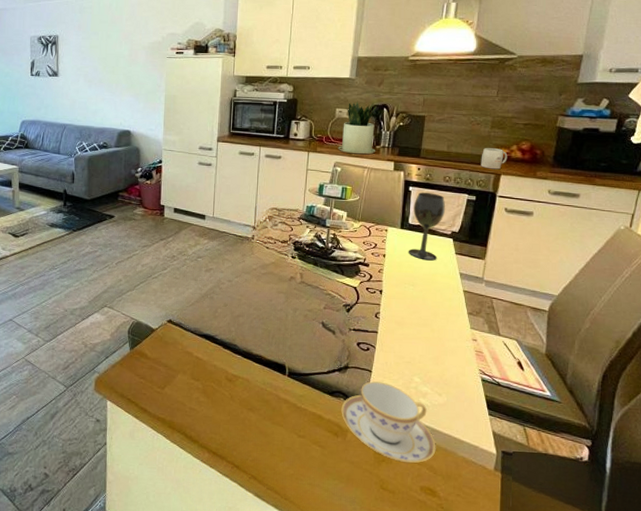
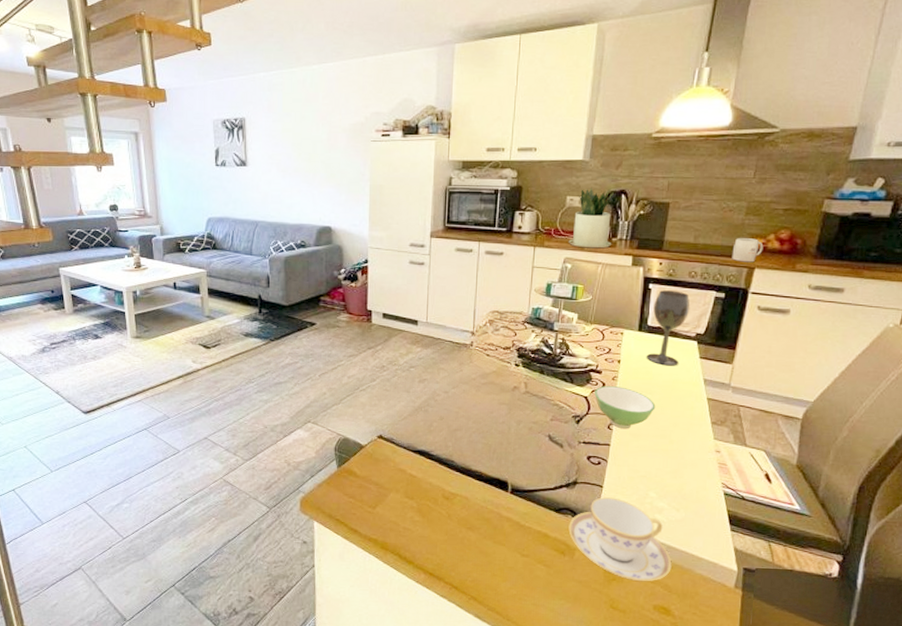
bowl: none [362,278,418,318] -> present [594,386,656,429]

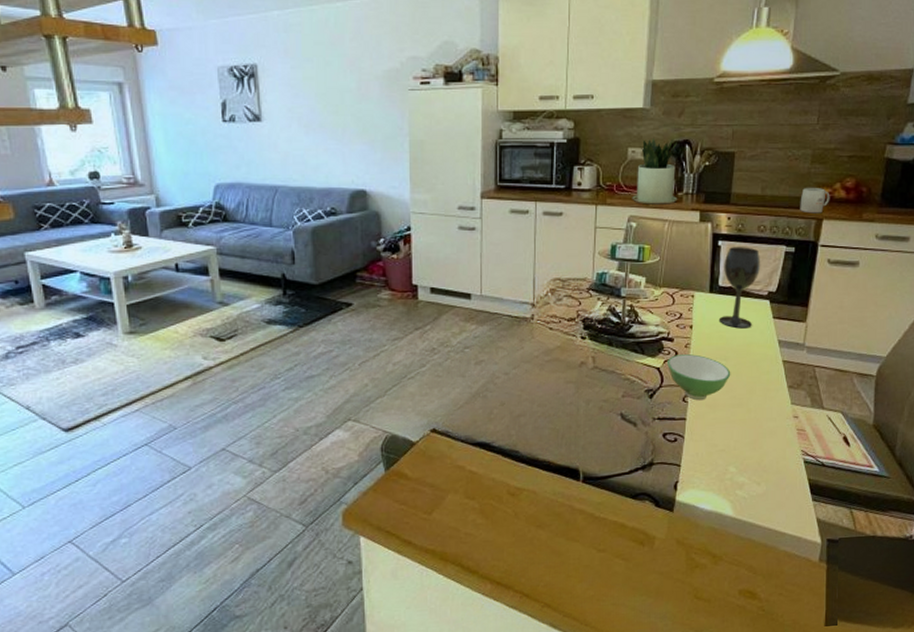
teacup: present [568,497,672,582] -> none [647,476,755,566]

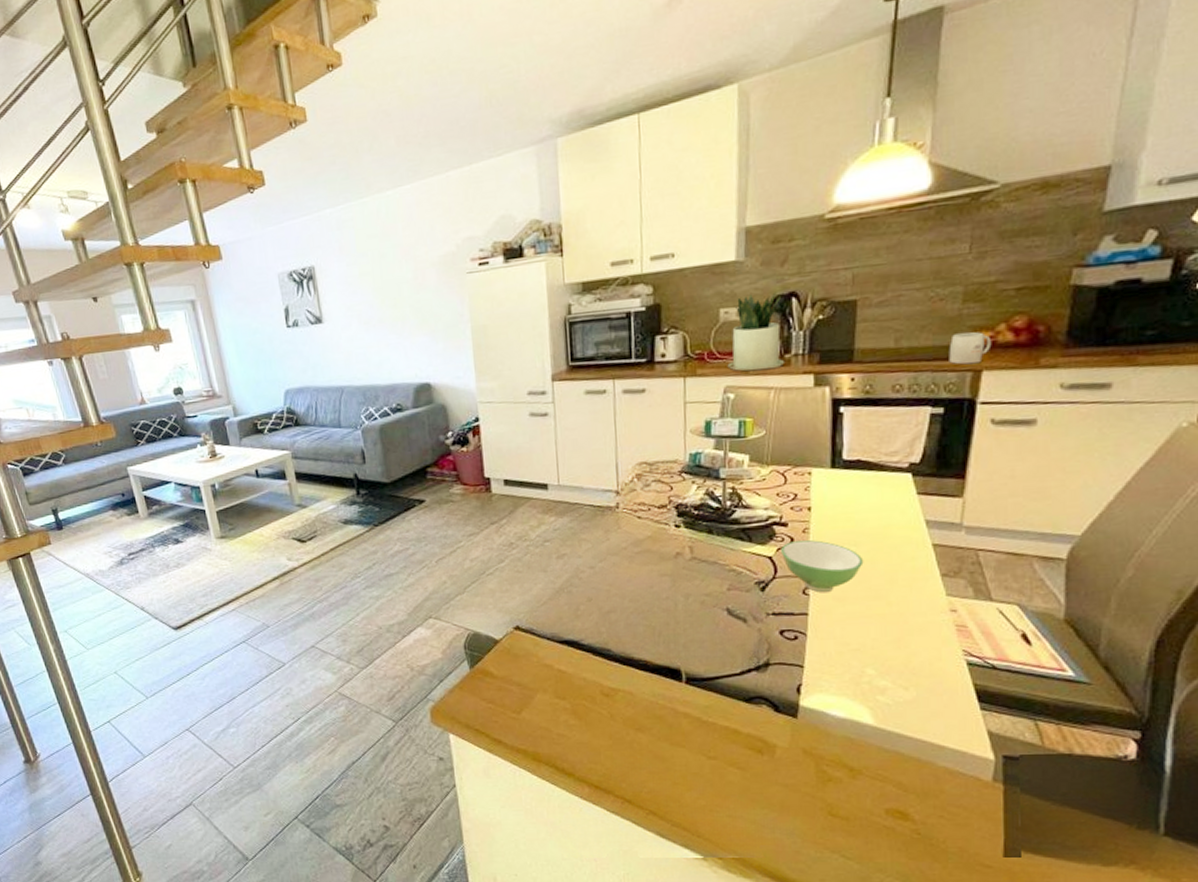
wine glass: present [720,247,761,329] -> none [846,411,898,509]

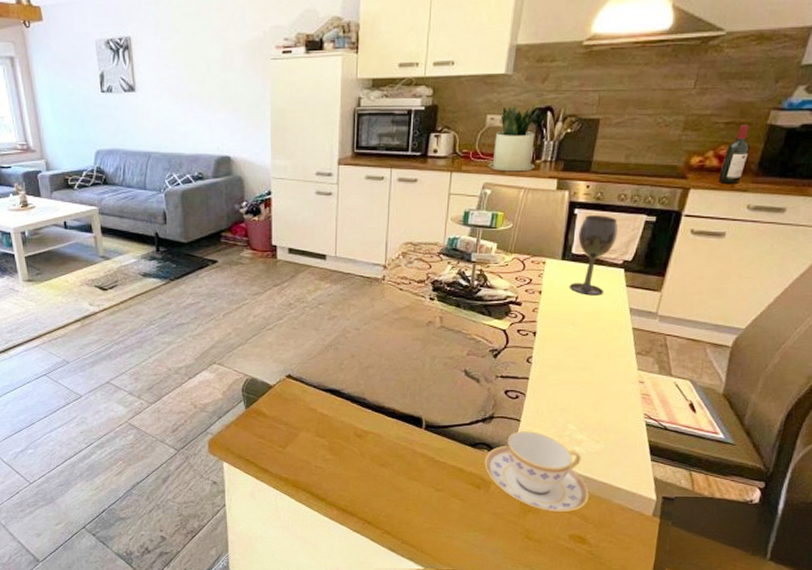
teacup: none [764,679,905,781] -> present [484,431,590,513]
bowl: present [780,540,864,593] -> none [513,318,578,362]
wine glass: none [846,411,898,509] -> present [570,215,619,296]
mug: present [948,332,992,365] -> none [665,155,701,183]
wine bottle: none [1017,288,1052,361] -> present [718,125,750,184]

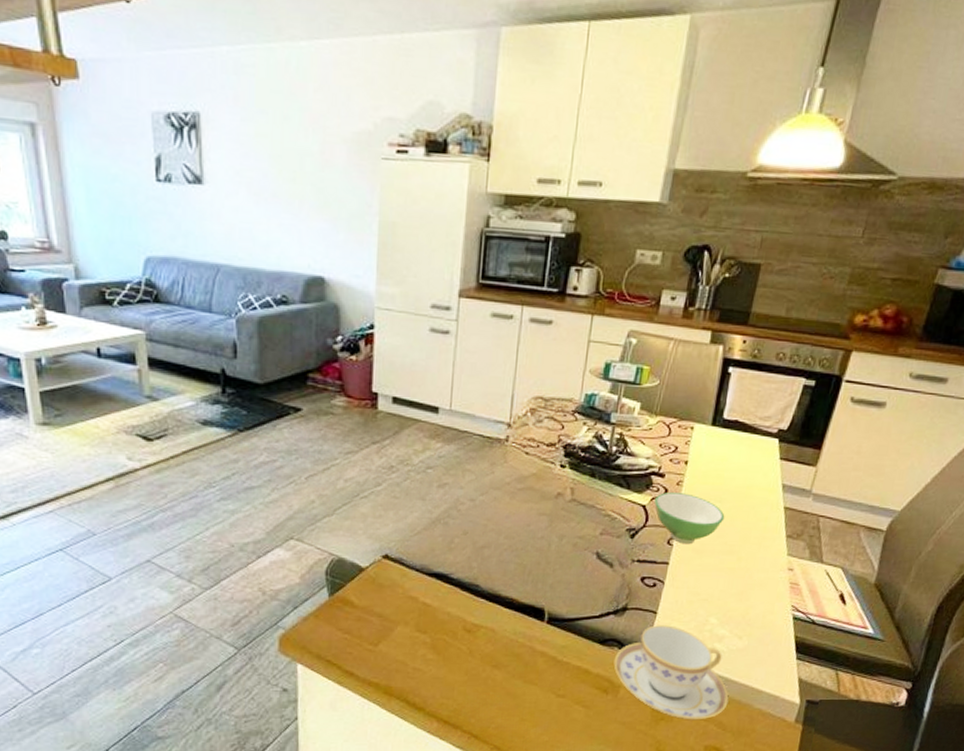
planter: present [488,105,539,173] -> none [634,240,695,321]
bowl: none [513,318,578,362] -> present [654,492,725,545]
wine glass: present [570,215,619,296] -> none [719,375,775,469]
wine bottle: present [718,125,750,184] -> none [882,282,917,348]

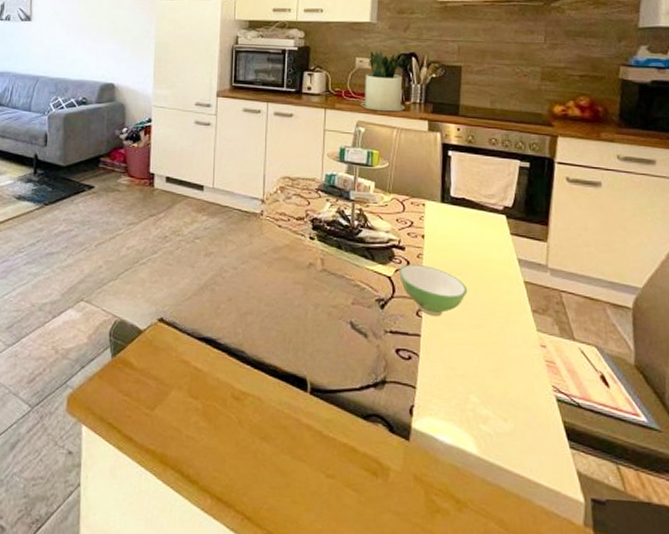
teacup: present [614,625,729,720] -> none [380,401,506,516]
planter: none [634,240,695,321] -> present [360,50,405,113]

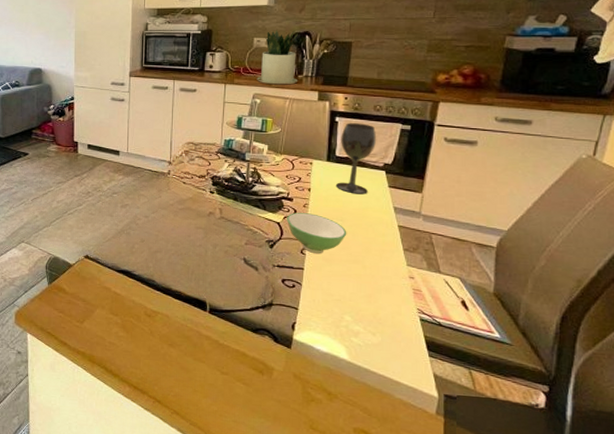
wine glass: none [453,158,495,243] -> present [336,123,377,195]

